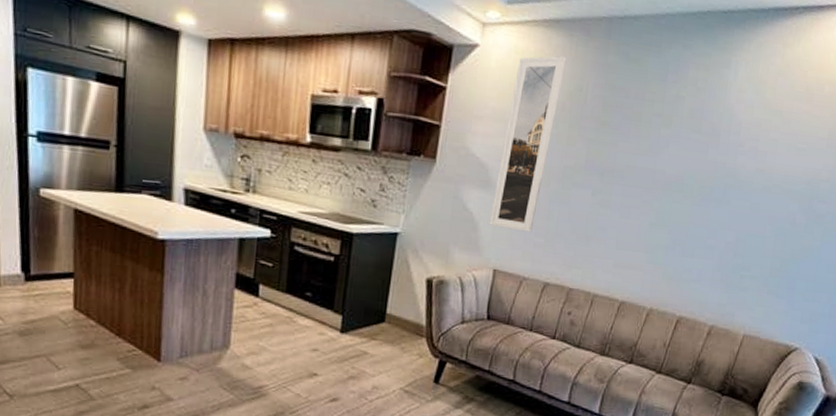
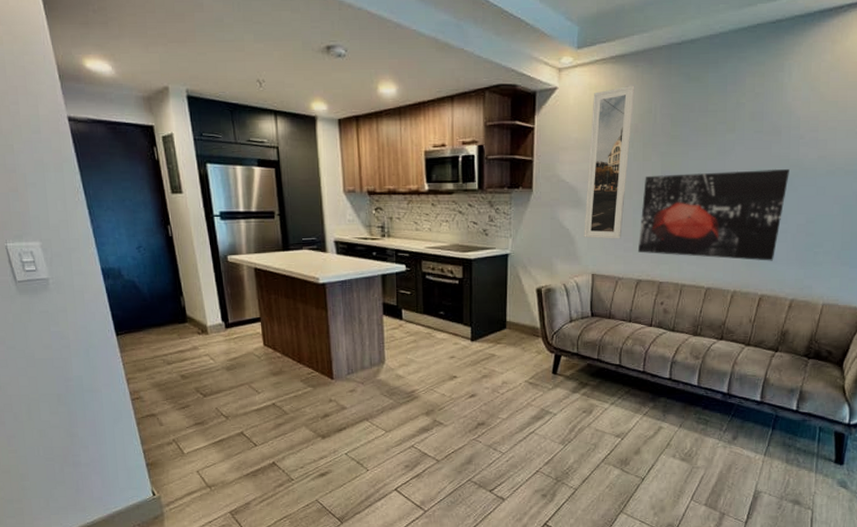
wall art: none [548,163,725,280] -> present [637,168,790,261]

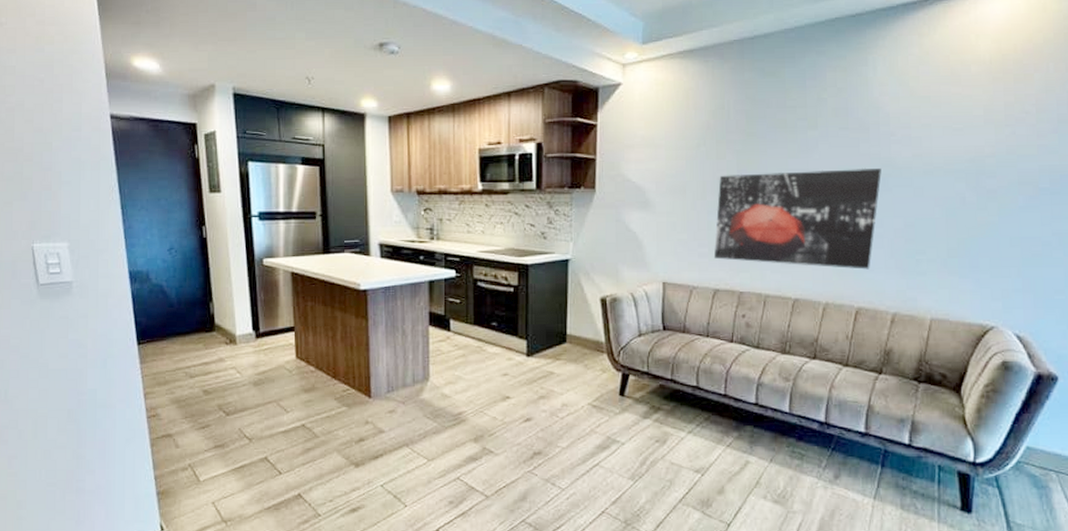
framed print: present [584,85,635,239] -> none [653,80,705,244]

